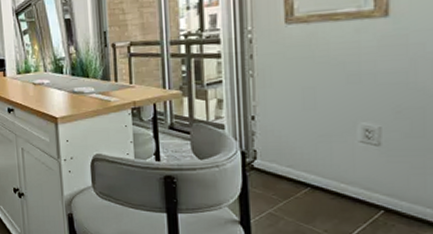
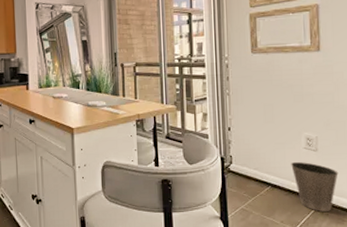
waste basket: none [340,159,412,221] -> present [291,162,339,212]

